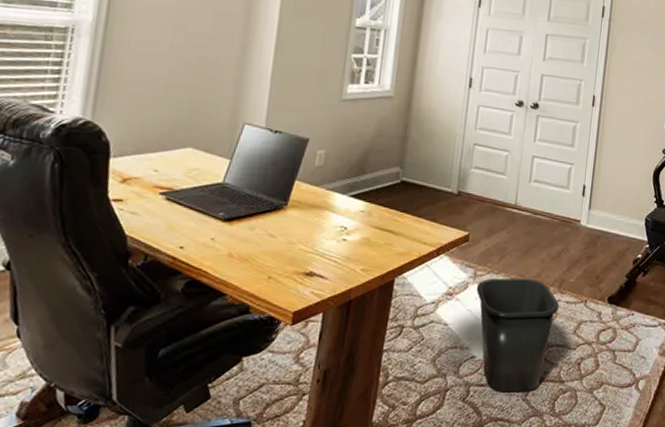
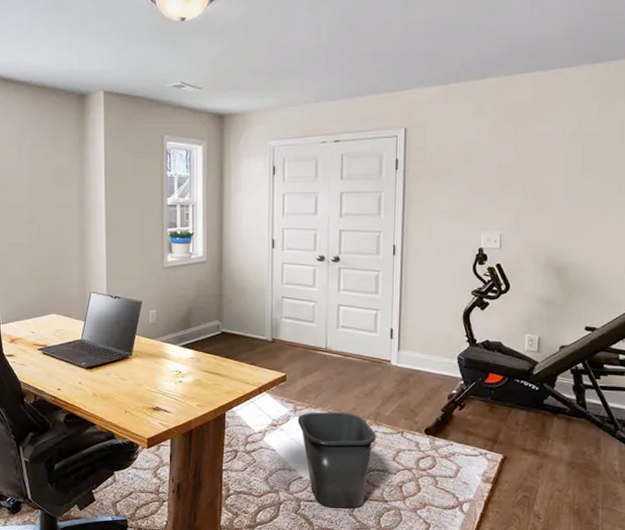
flowerpot: none [349,58,384,93] -> present [168,231,195,260]

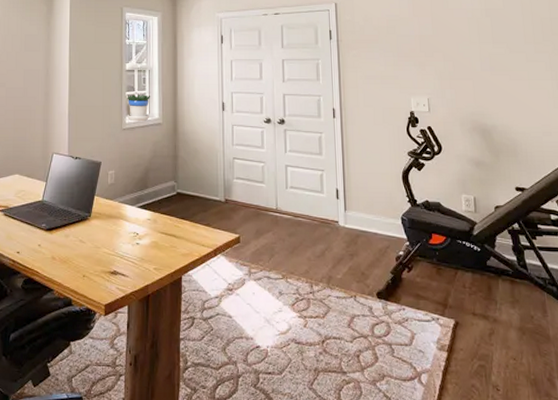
waste bin: present [297,411,376,509] -> none [252,274,330,381]

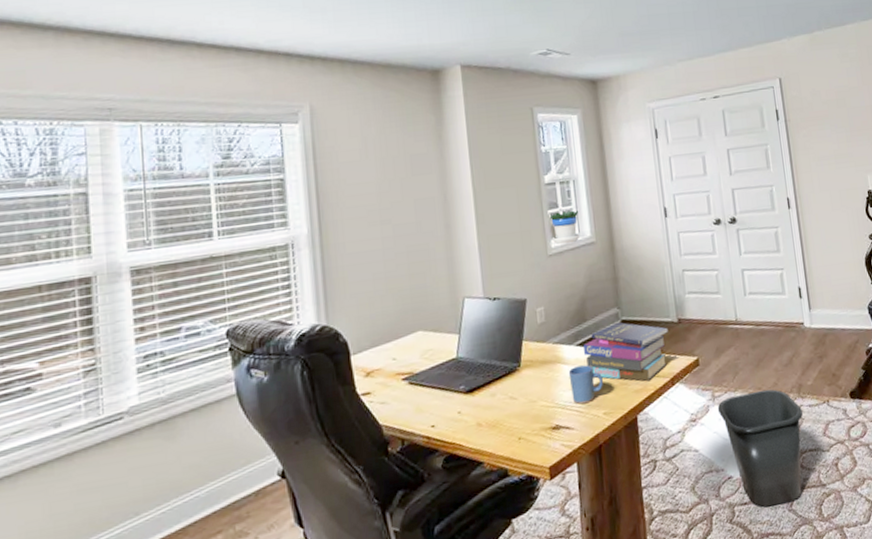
mug: none [128,225,157,257] -> present [568,365,604,404]
books: none [143,193,216,249] -> present [583,322,668,382]
waste bin: none [252,274,330,381] -> present [717,389,803,508]

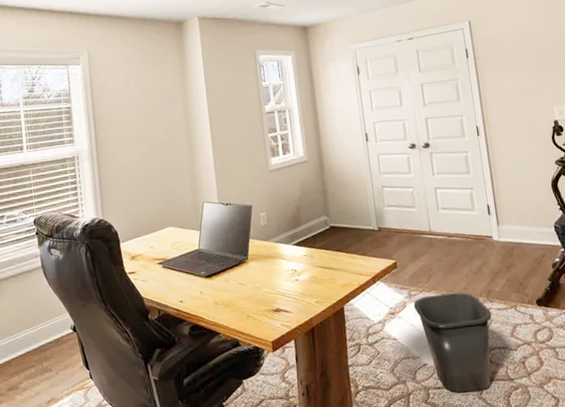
flowerpot: present [549,210,580,245] -> none [270,134,295,163]
mug: present [568,365,604,404] -> none [286,261,316,293]
books: present [583,322,668,382] -> none [298,227,370,278]

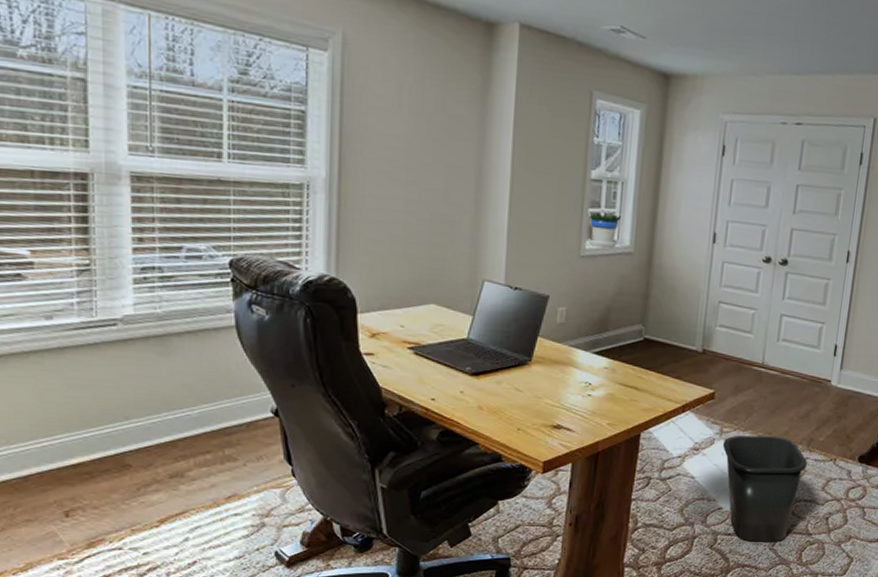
flowerpot: none [270,134,295,163] -> present [587,212,622,249]

